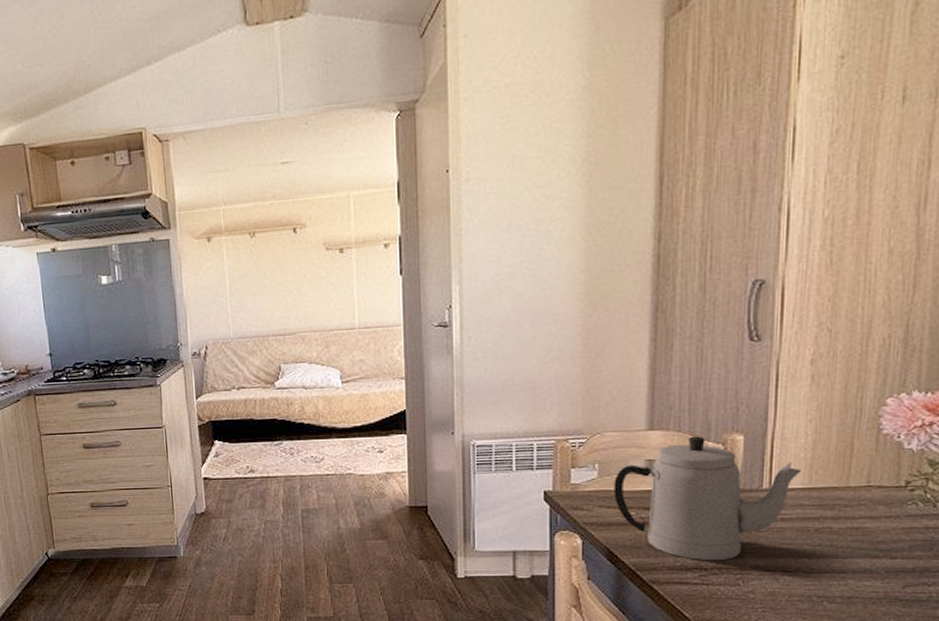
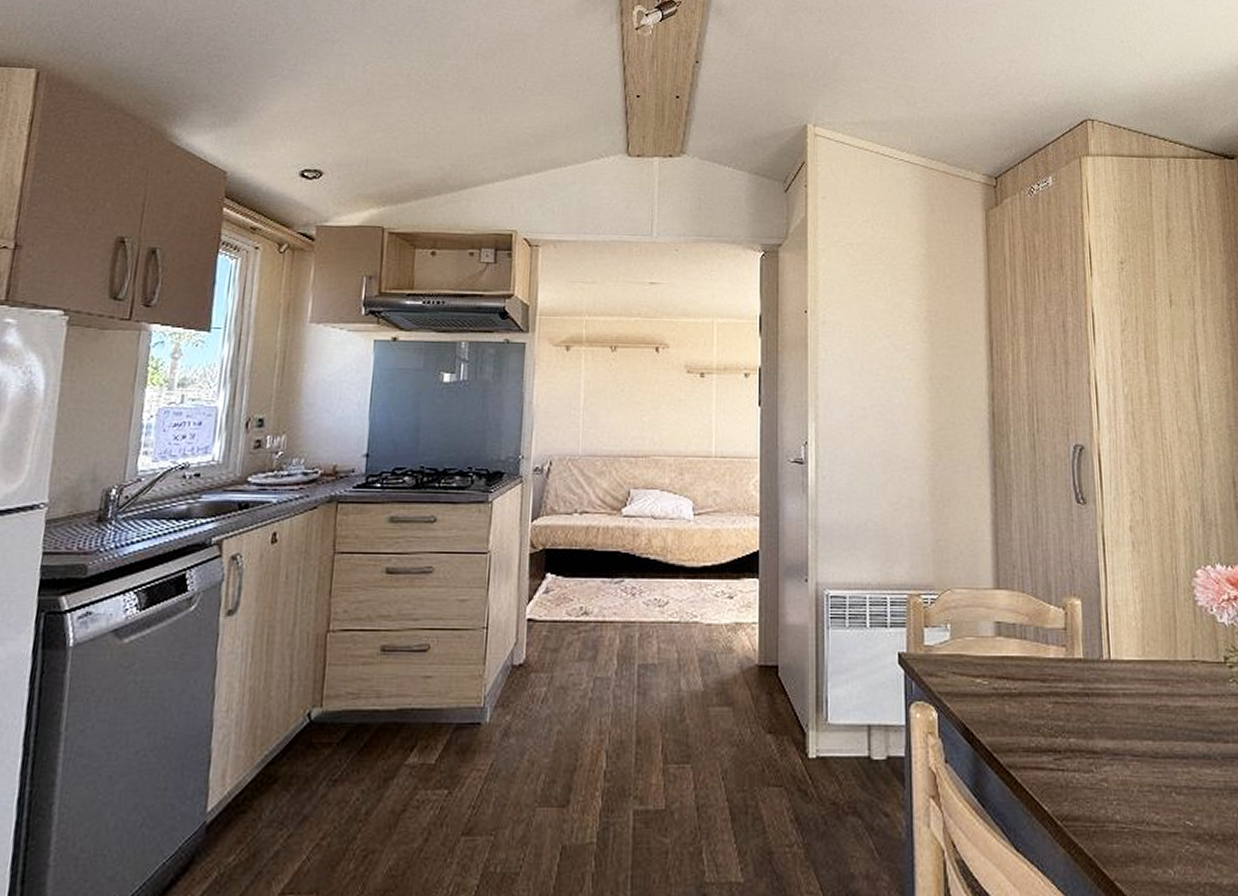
teapot: present [614,436,801,561] -> none [966,598,1135,742]

